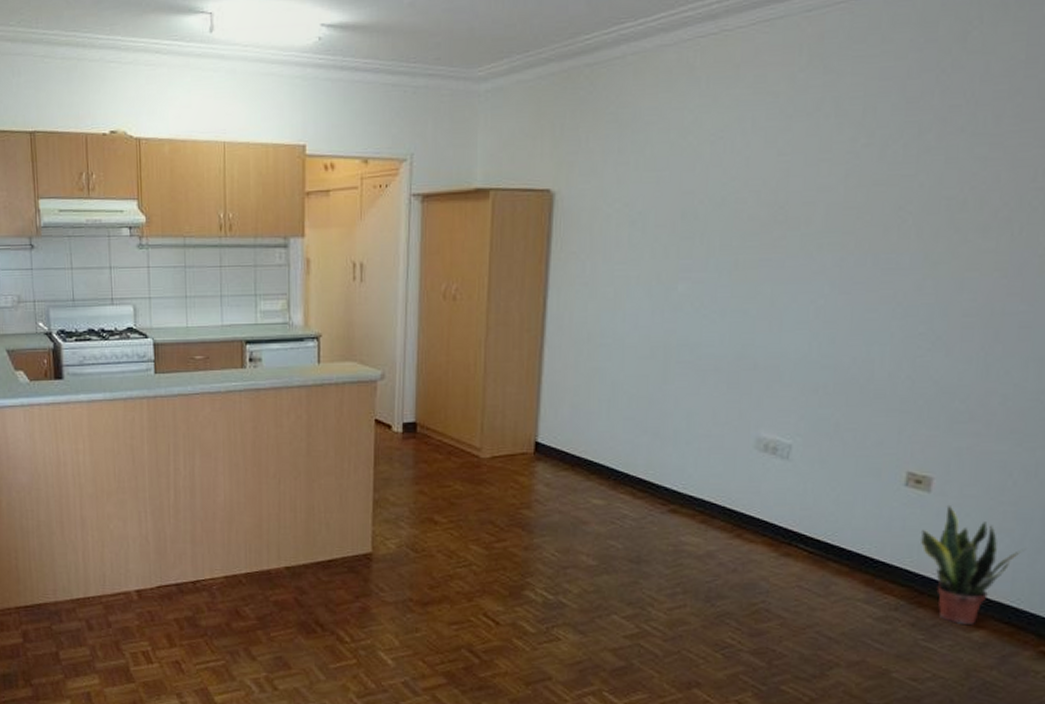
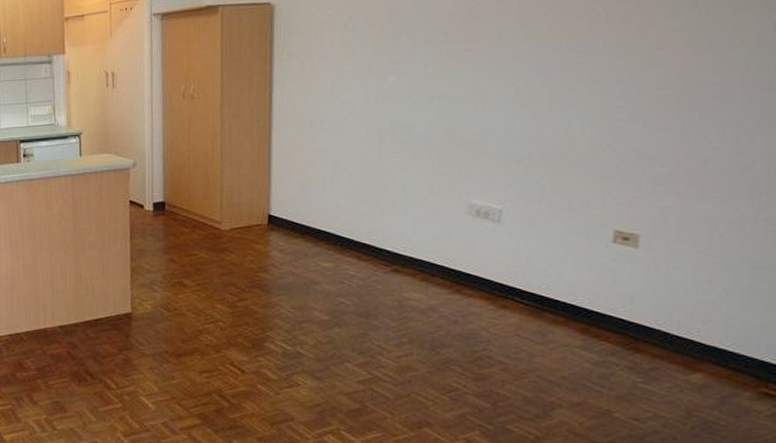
potted plant: present [920,504,1026,624] -> none [631,258,738,368]

